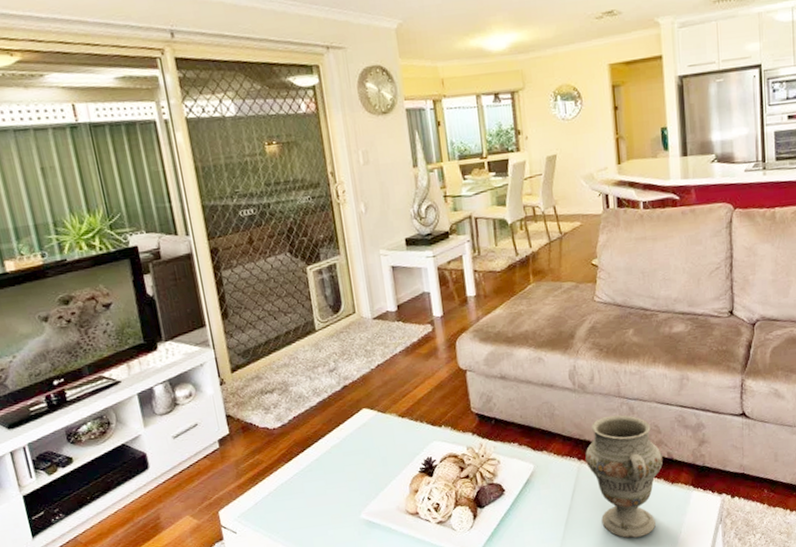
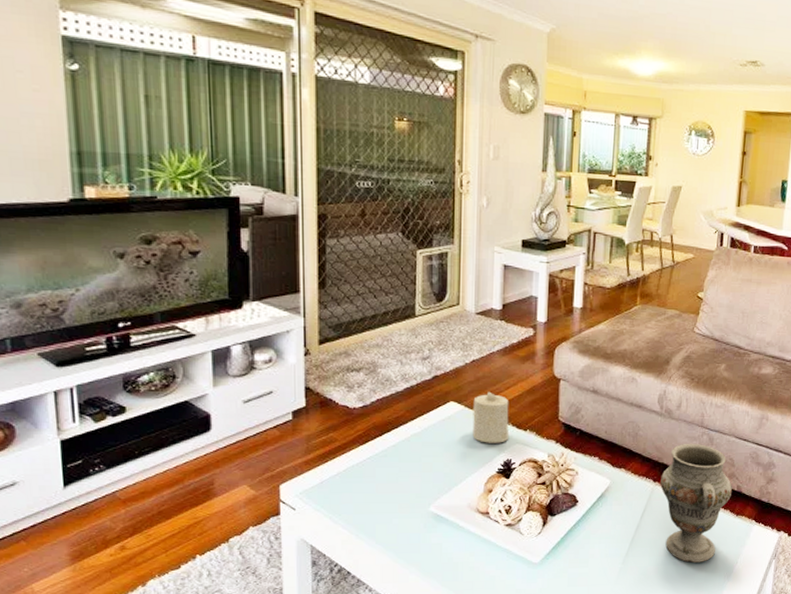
candle: none [384,393,426,445] -> present [472,391,509,443]

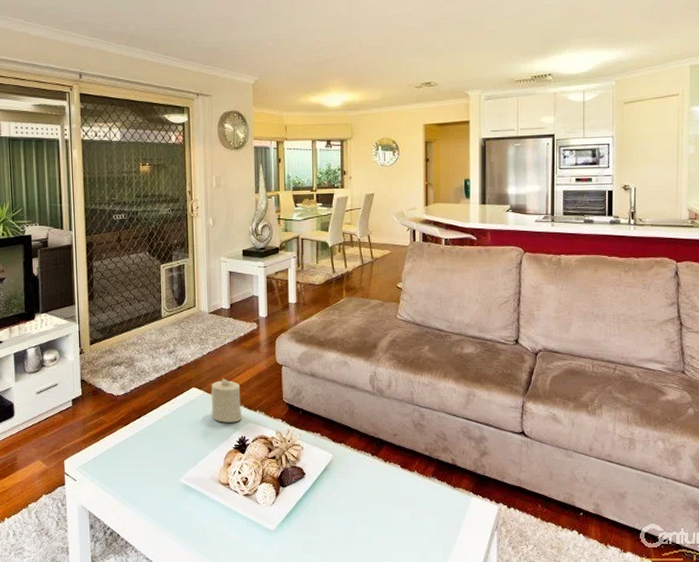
decorative vase: present [660,444,732,563] -> none [378,420,447,533]

